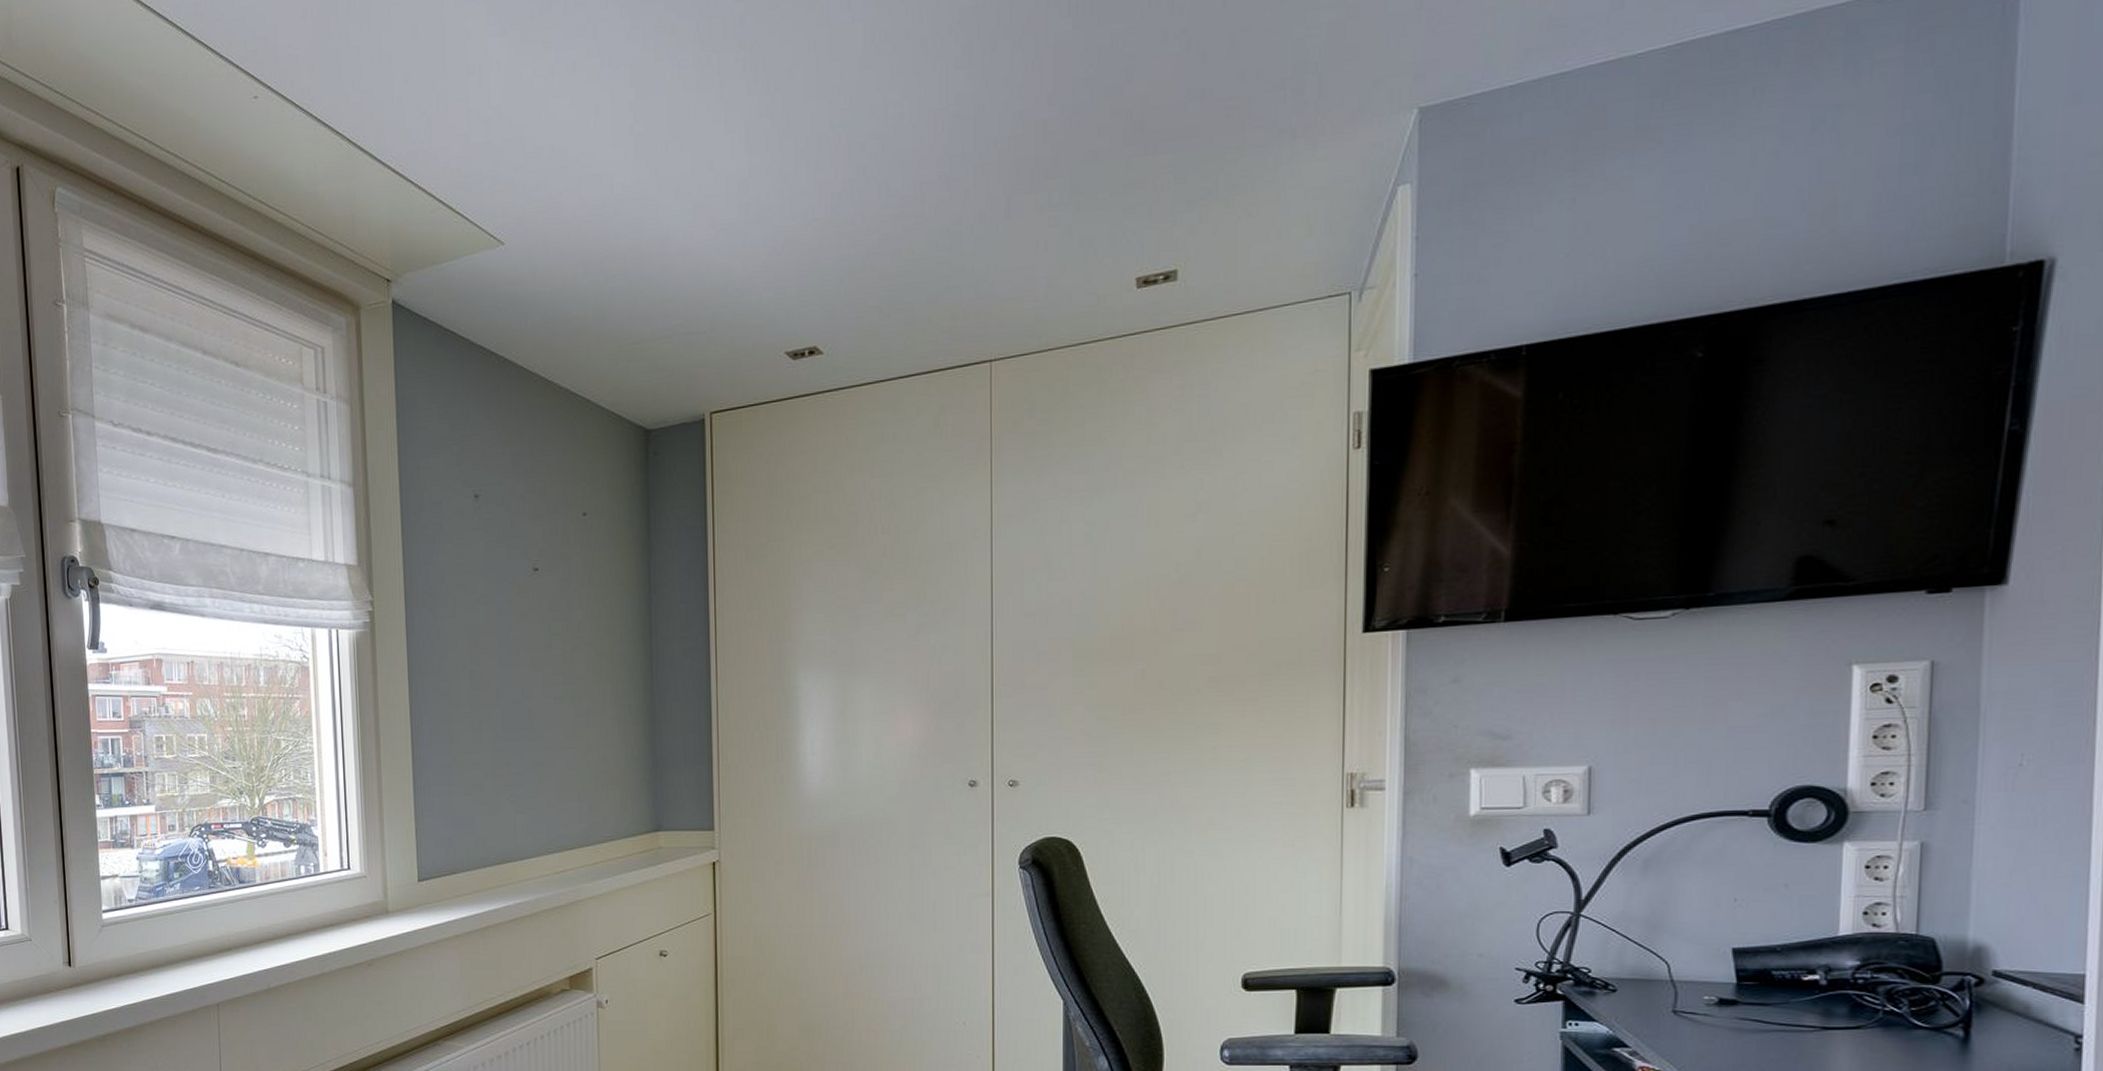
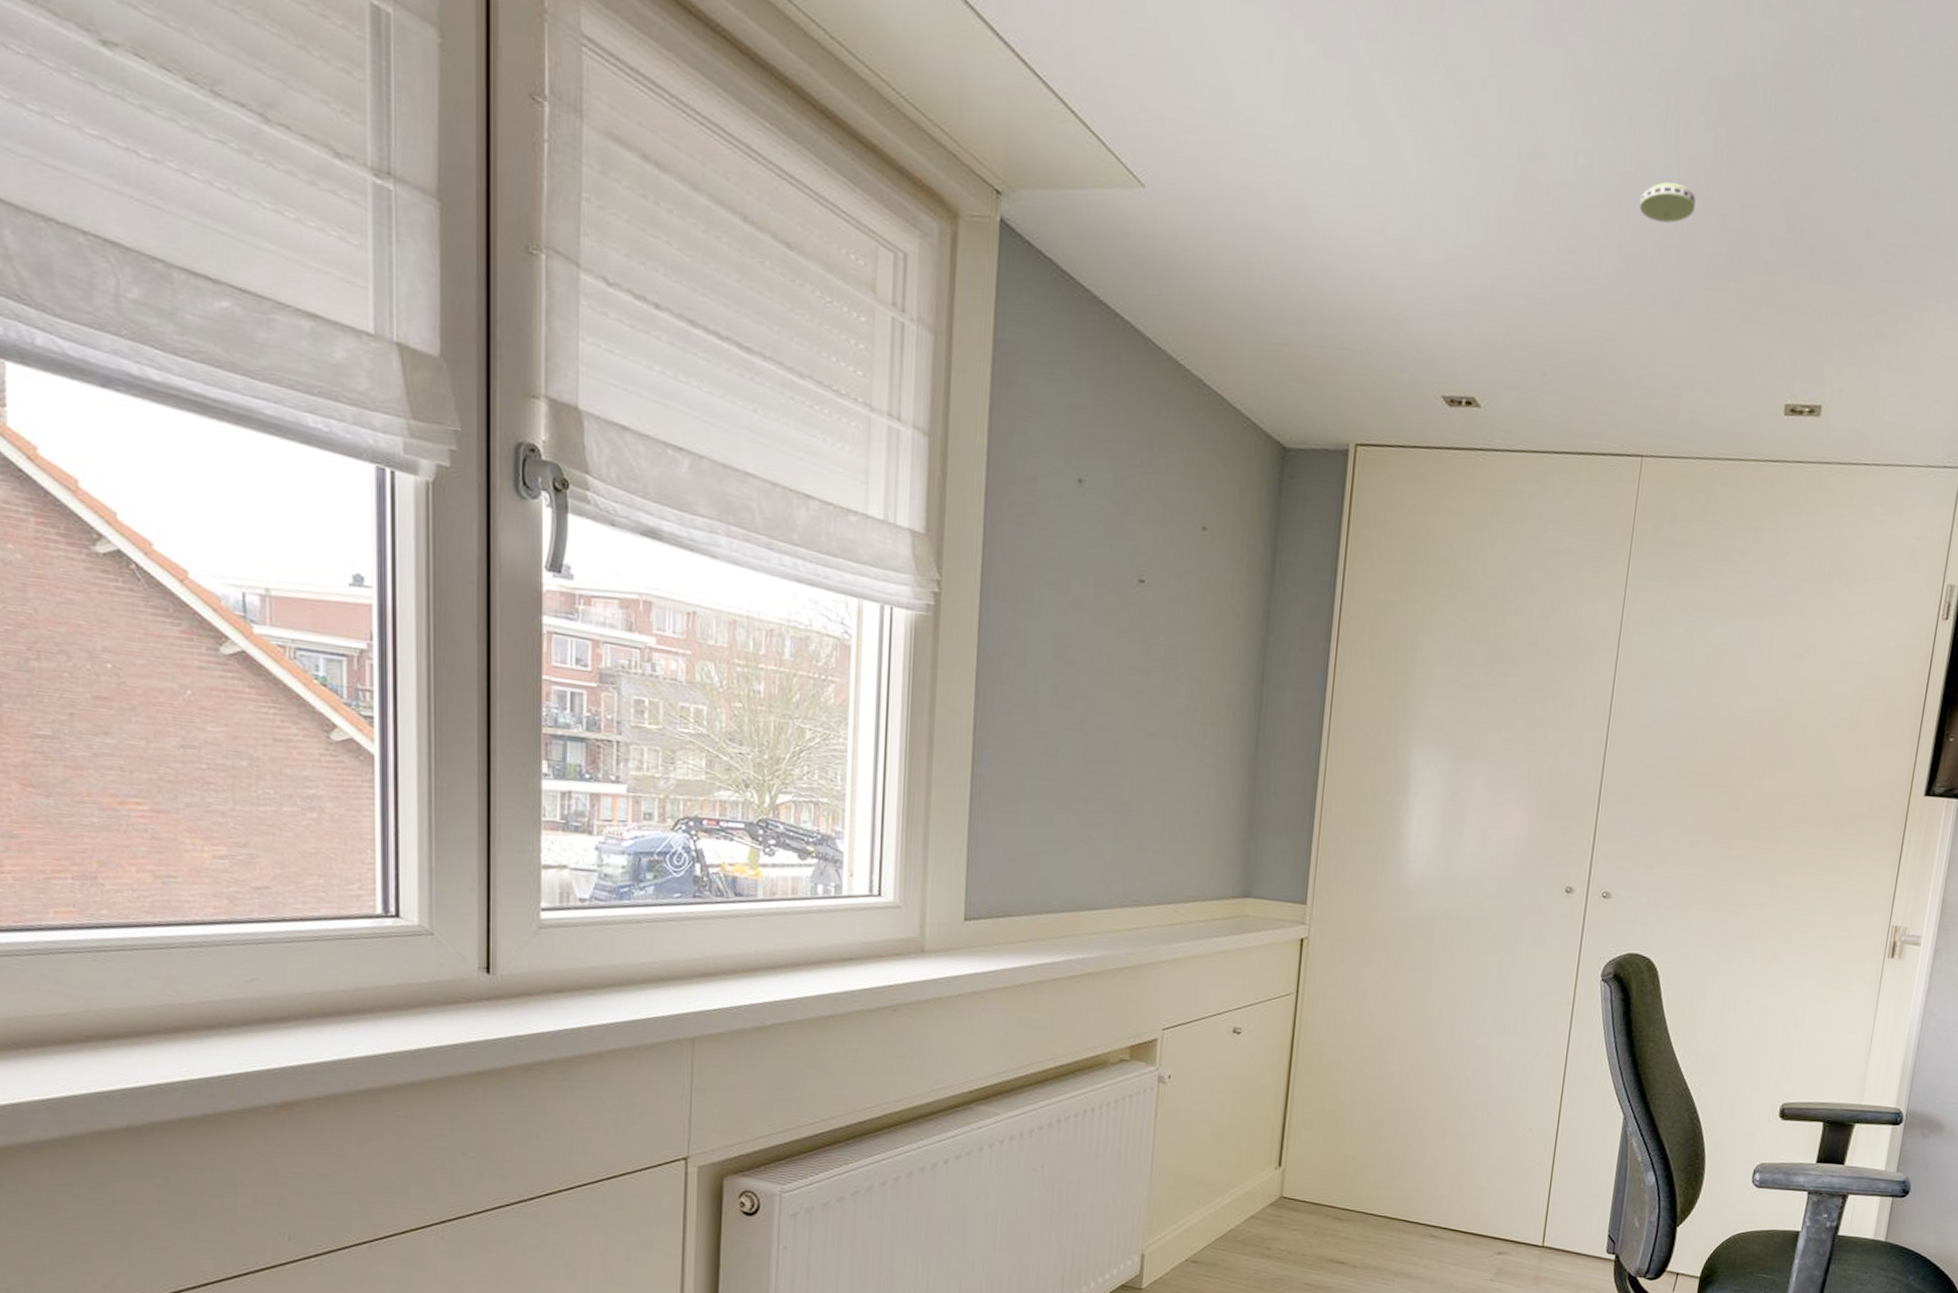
smoke detector: none [955,105,1012,146] -> present [1639,182,1696,223]

